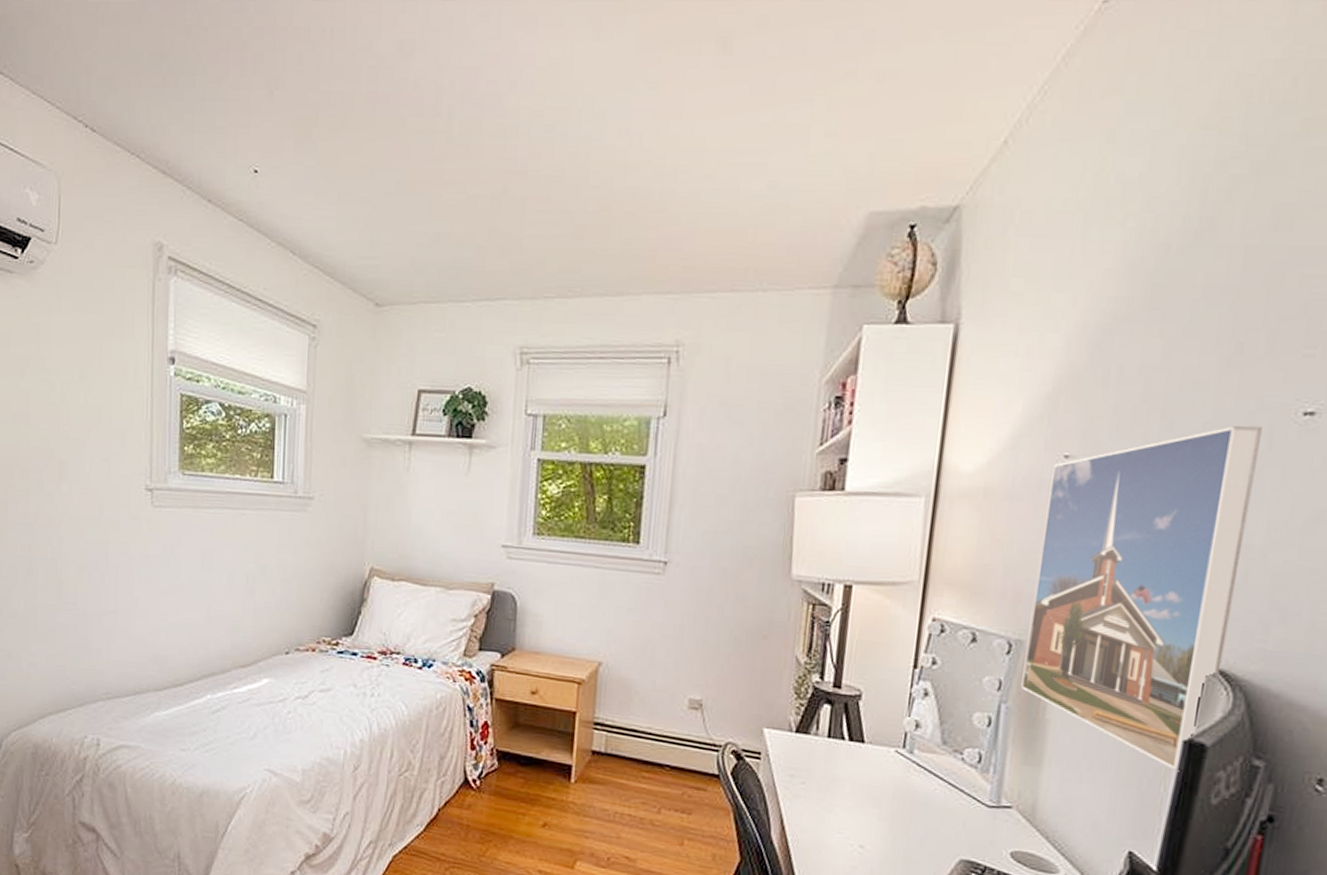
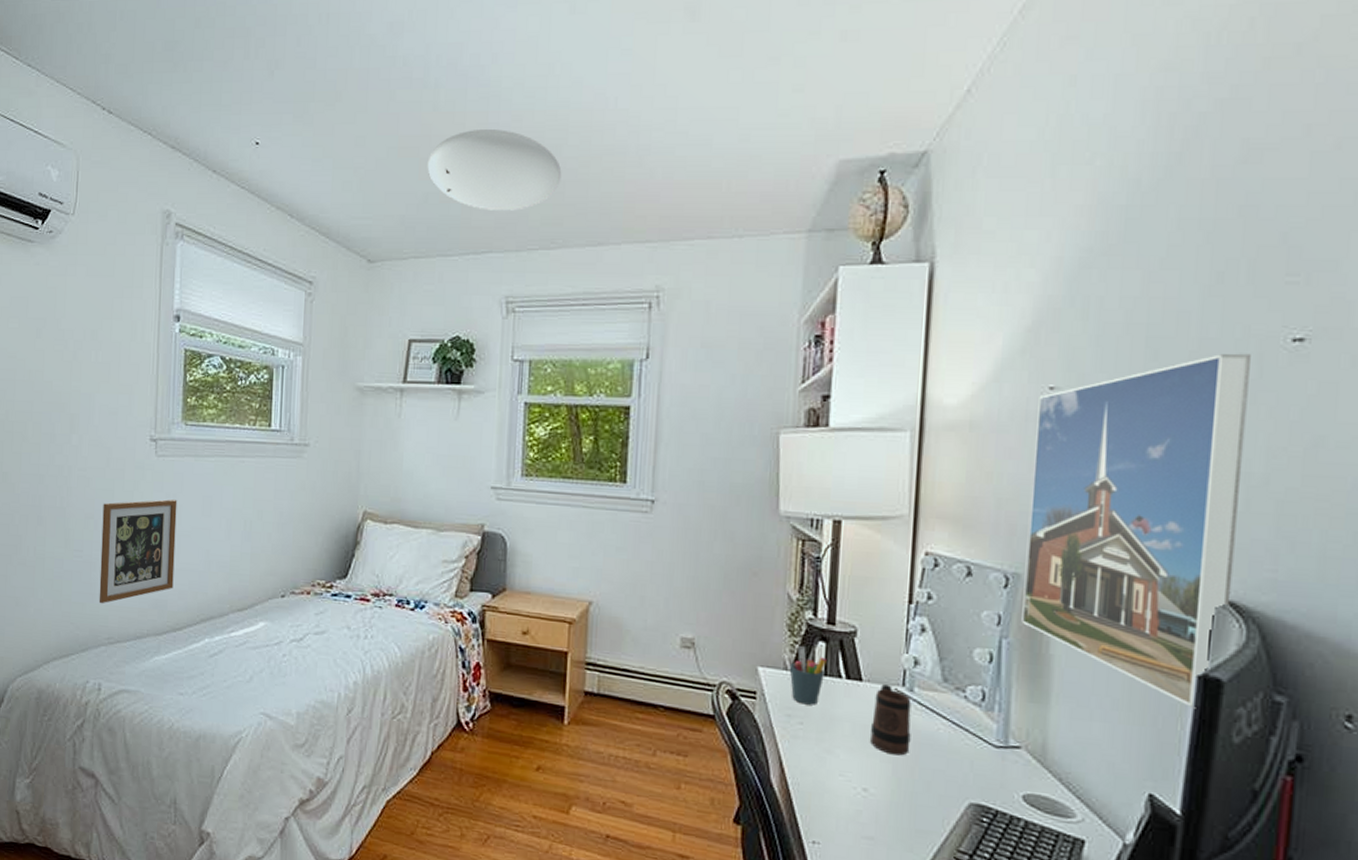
picture frame: none [95,552,176,659] -> present [99,499,177,604]
ceiling light: none [439,165,582,255] -> present [427,129,562,211]
pen holder: none [794,708,831,766] -> present [789,646,827,705]
mug: none [869,746,911,815] -> present [870,684,912,756]

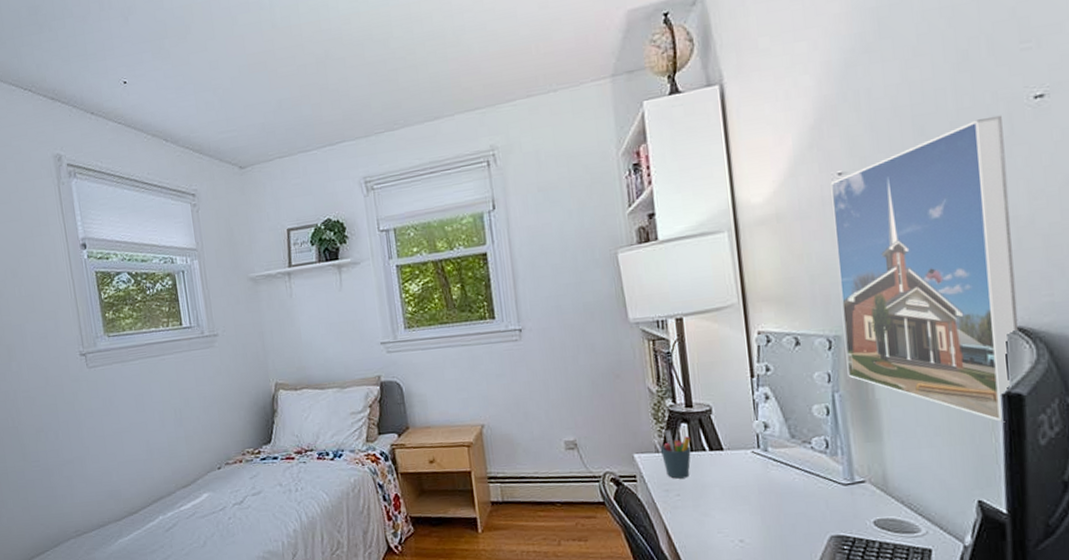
picture frame: present [99,499,177,604] -> none [49,403,124,504]
ceiling light: present [427,129,562,211] -> none [275,34,393,106]
mug: present [870,684,912,756] -> none [736,449,773,508]

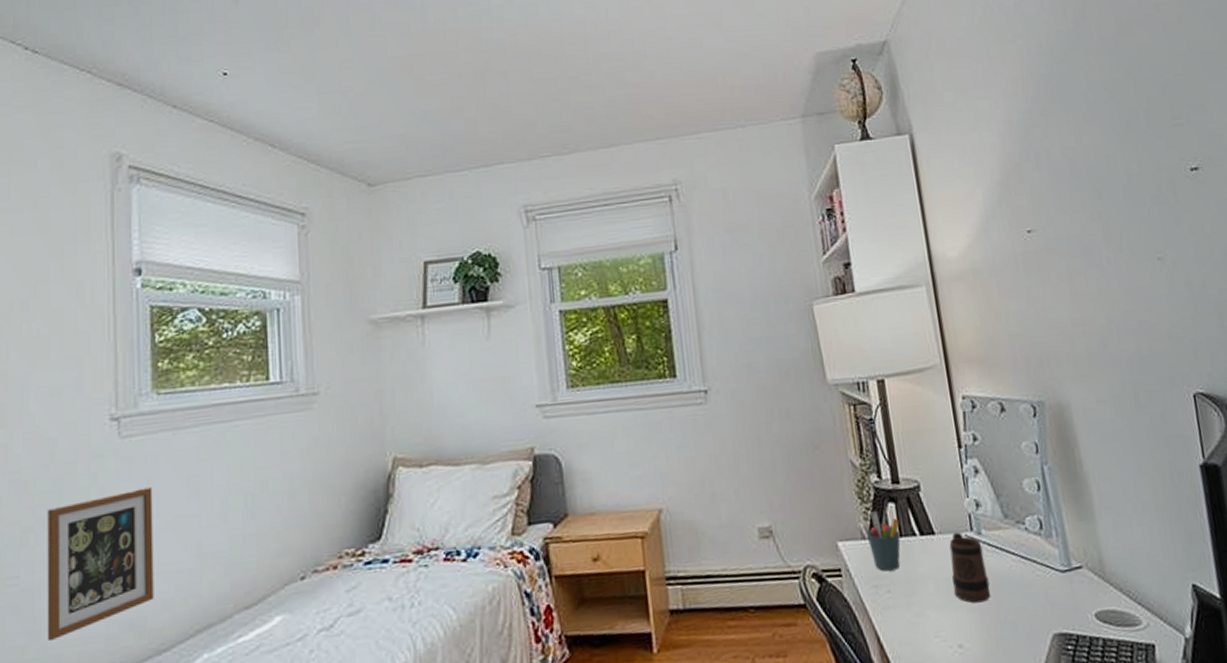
picture frame: none [49,403,124,504] -> present [47,487,154,642]
mug: none [736,449,773,508] -> present [949,532,991,603]
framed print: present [830,115,1019,423] -> none [1021,184,1207,496]

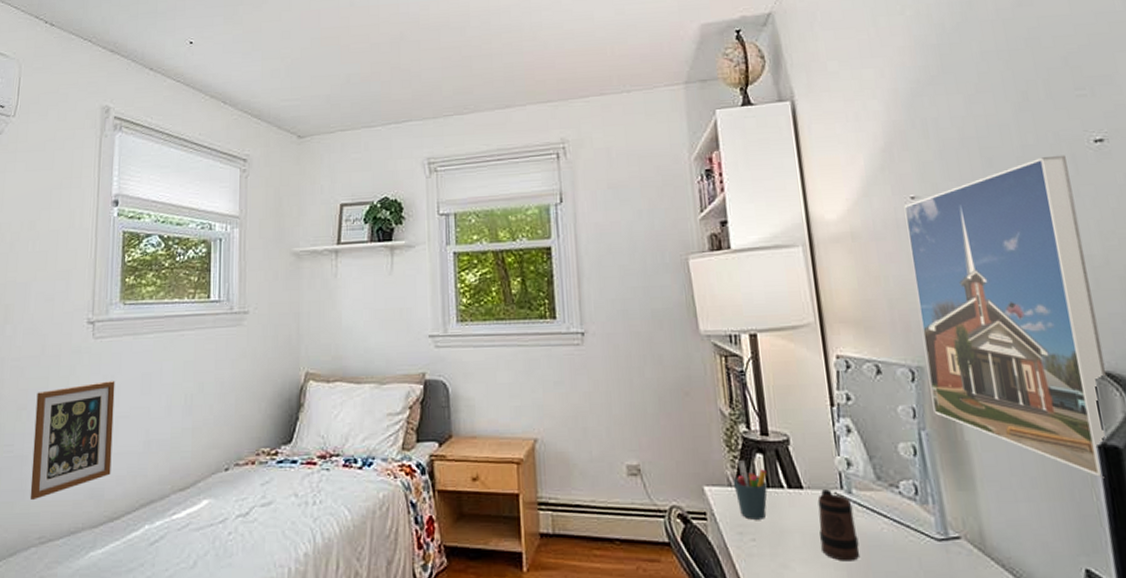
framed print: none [1021,184,1207,496] -> present [904,155,1108,478]

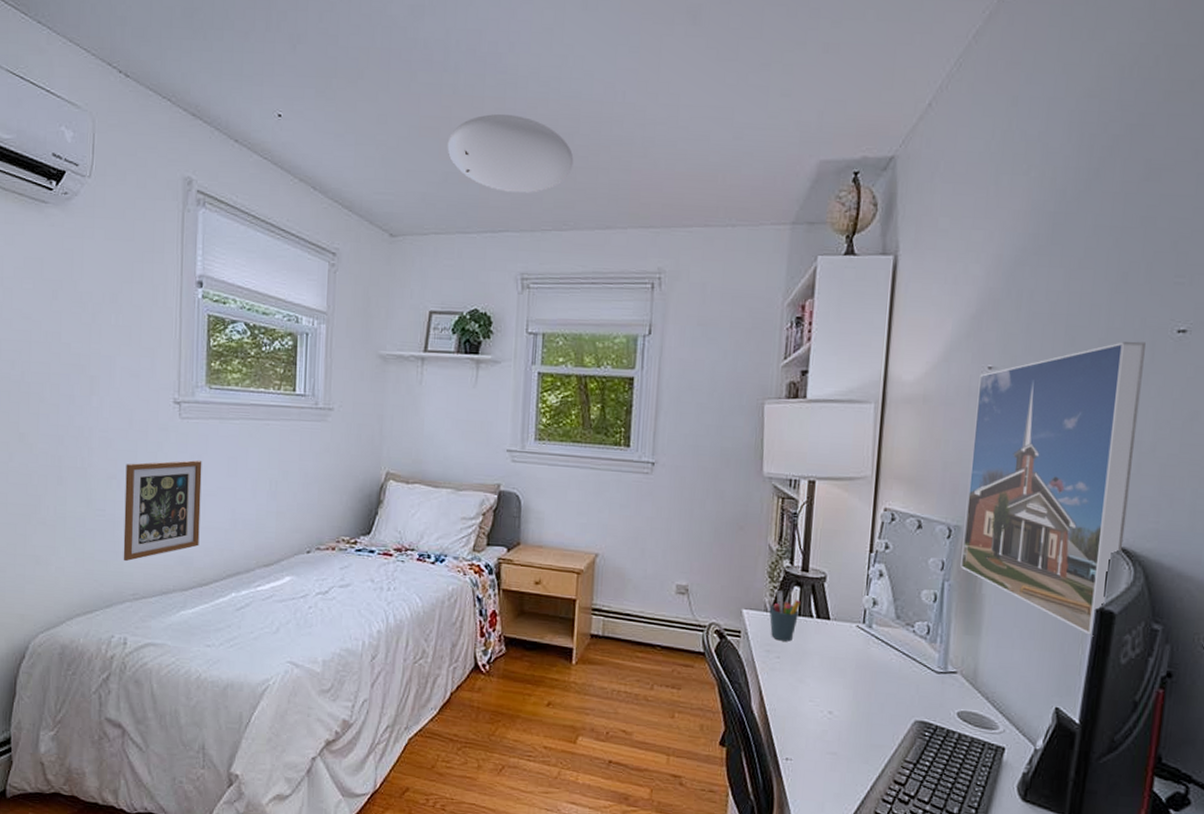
ceiling light: none [348,17,468,86] -> present [447,114,574,193]
mug: present [817,489,860,562] -> none [836,622,870,683]

